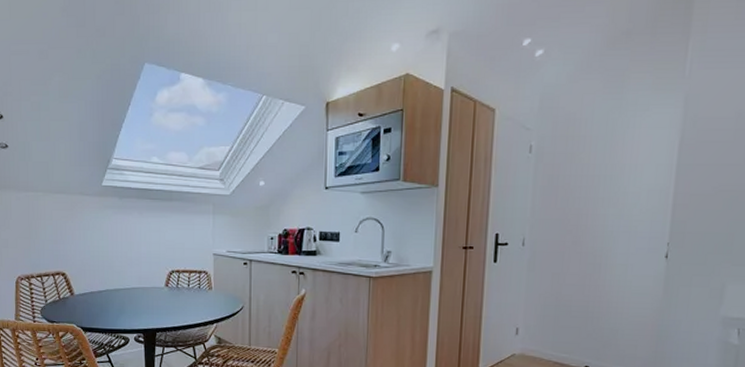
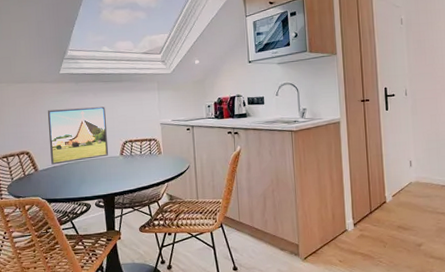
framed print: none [86,227,152,290] -> present [47,106,109,165]

